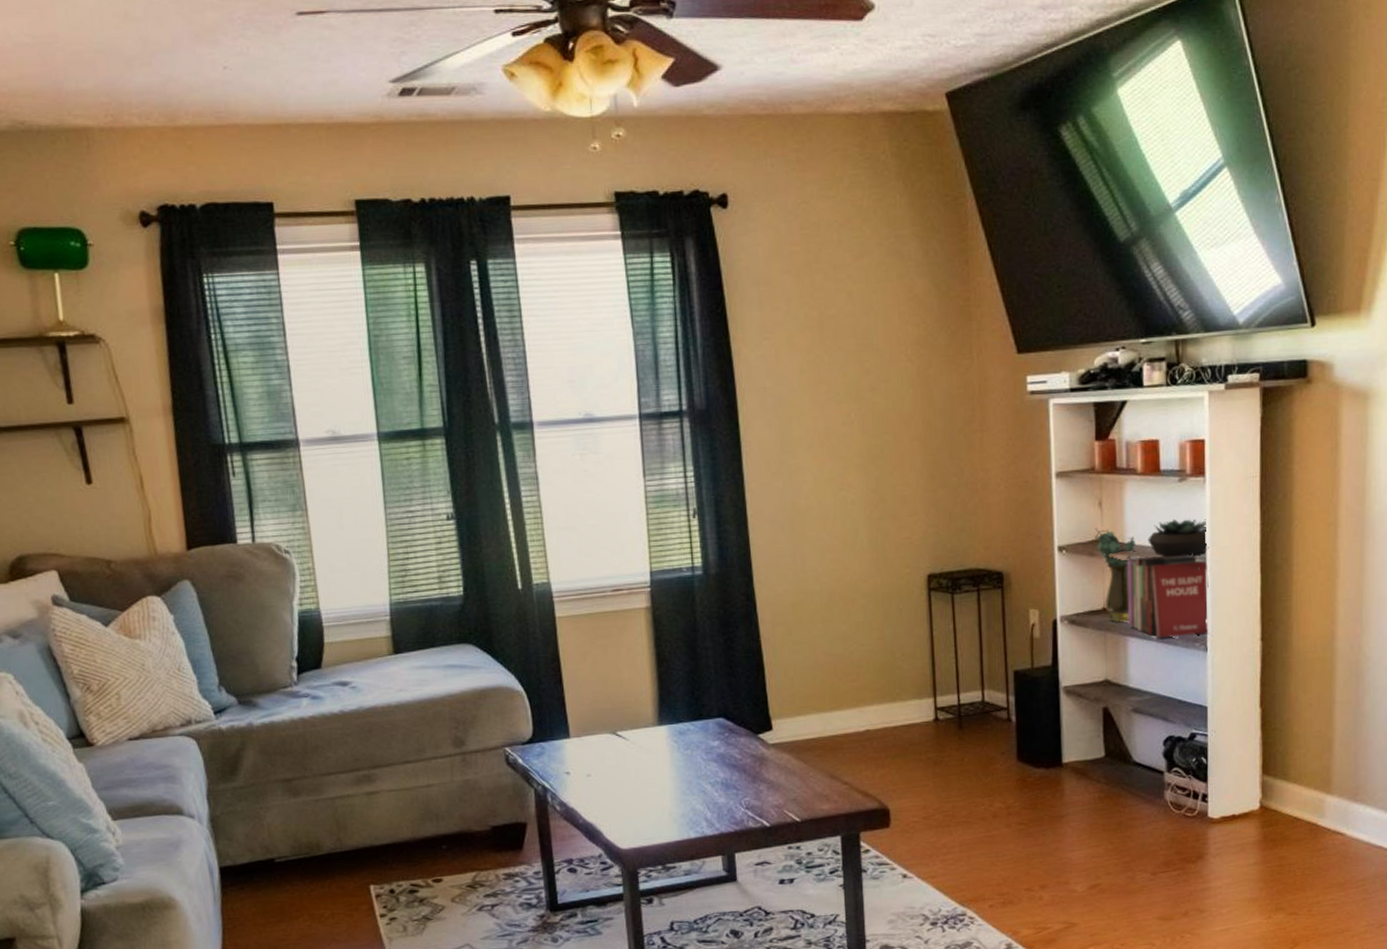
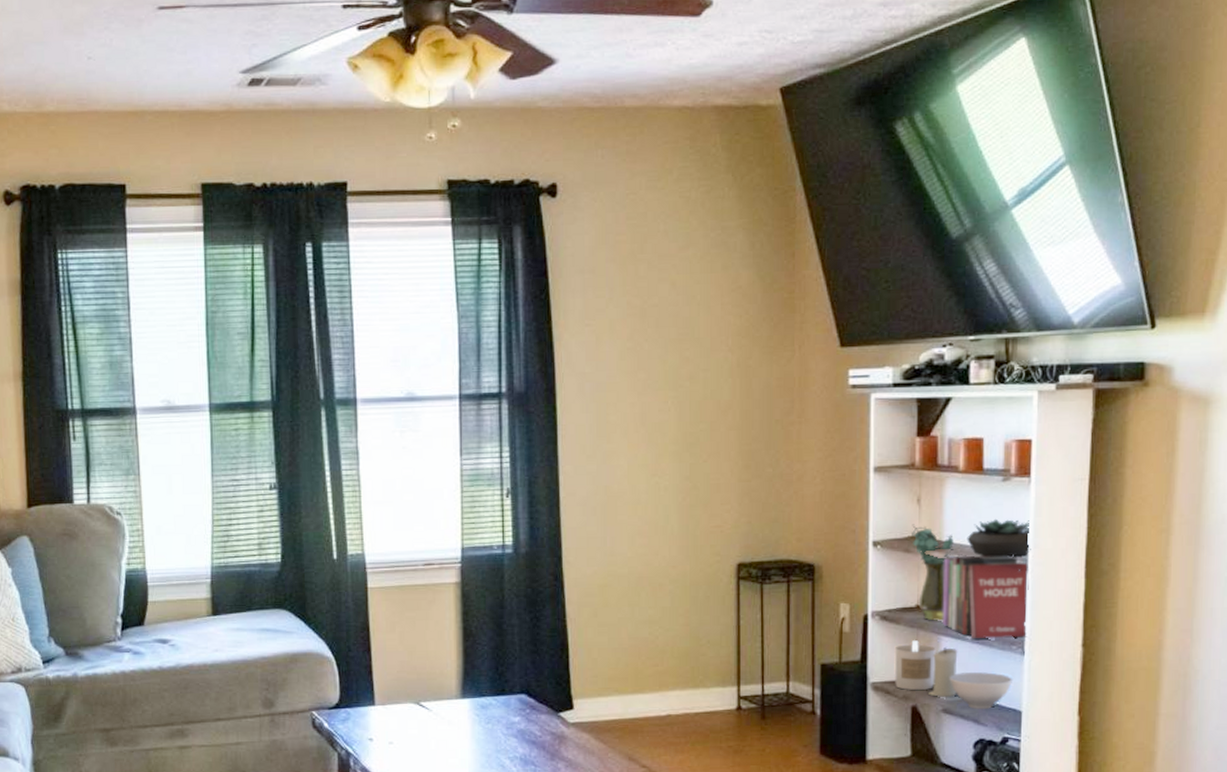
candle: none [1084,642,1124,693] -> present [894,640,936,691]
candle: none [1118,648,1145,697] -> present [929,647,958,697]
bowl: none [1138,670,1198,707] -> present [950,672,1014,709]

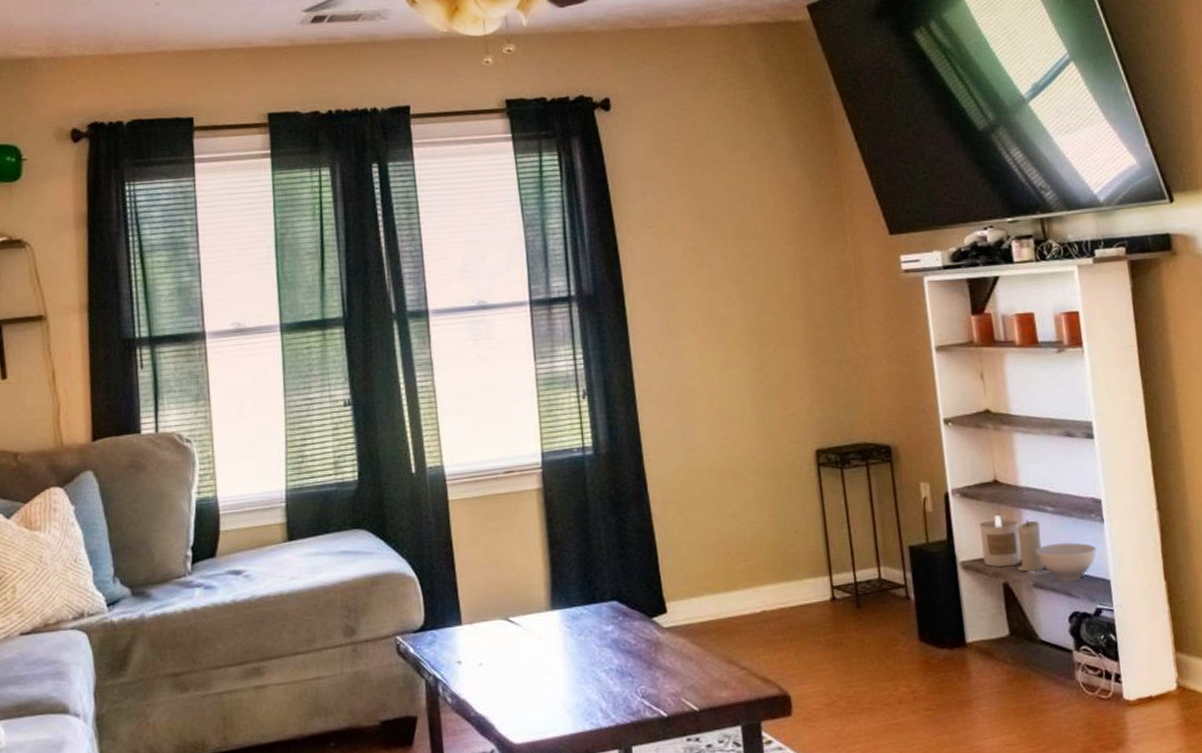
vase: present [912,524,954,621] -> none [978,399,1022,494]
books: present [943,555,1029,639] -> none [1014,424,1104,509]
succulent plant: present [967,518,1031,557] -> none [1032,389,1094,428]

